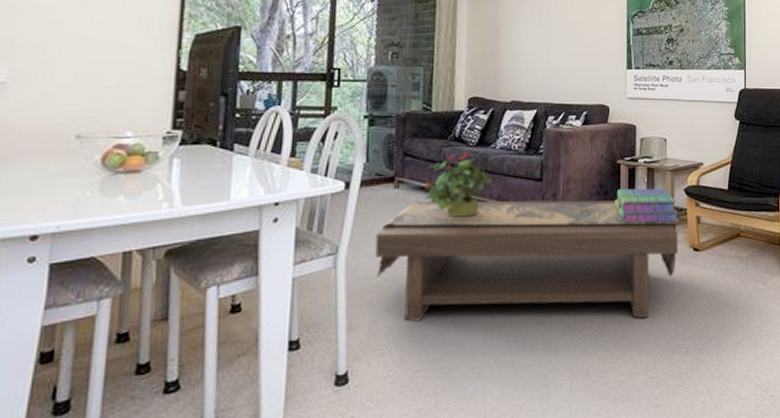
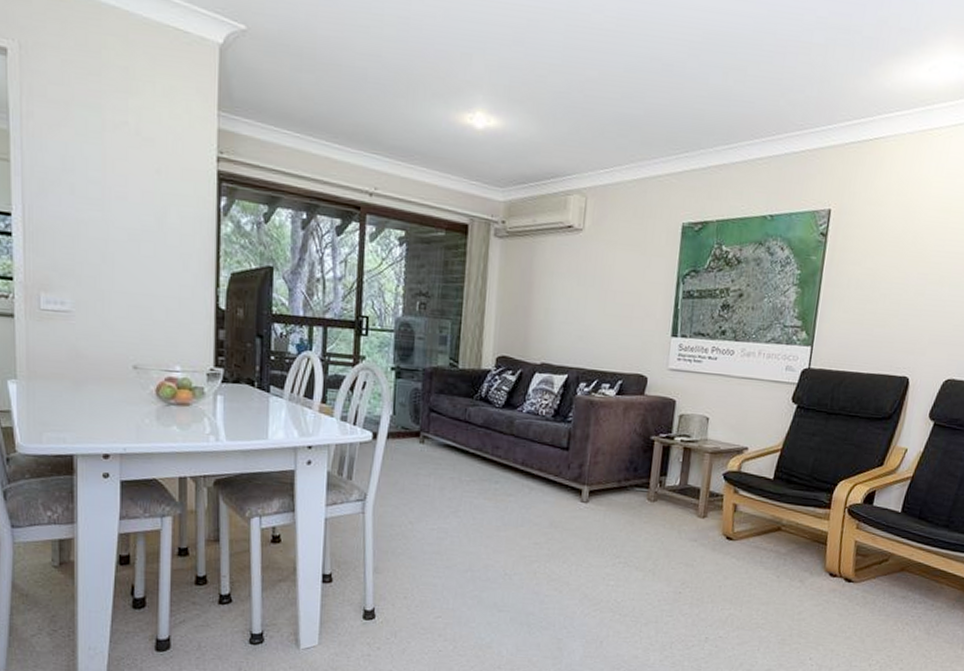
coffee table: present [375,200,678,322] -> none [400,459,711,599]
potted plant: present [424,151,493,217] -> none [448,412,518,478]
stack of books: present [615,188,679,223] -> none [644,466,714,507]

